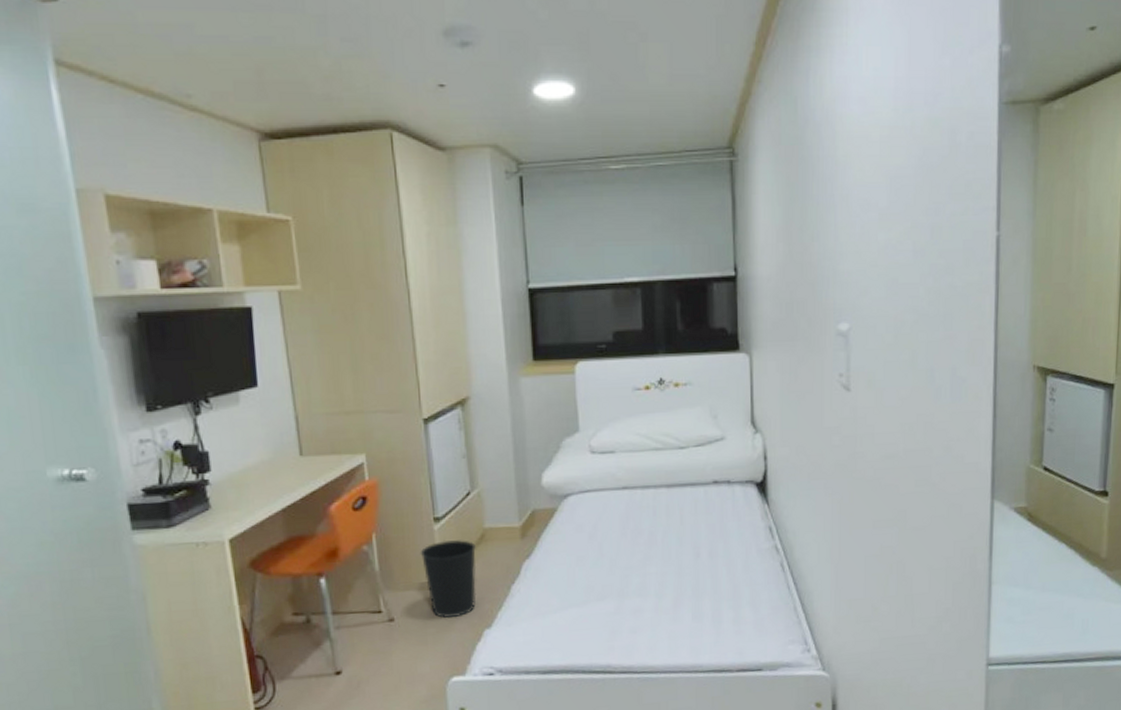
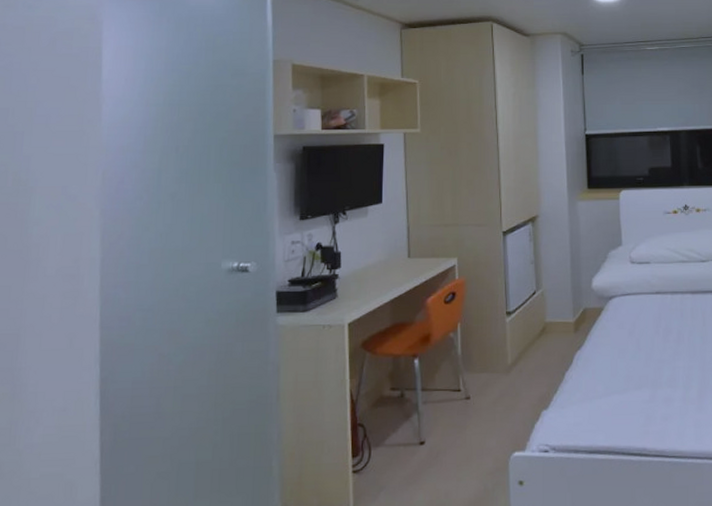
wastebasket: present [420,540,477,619] -> none [494,331,538,399]

